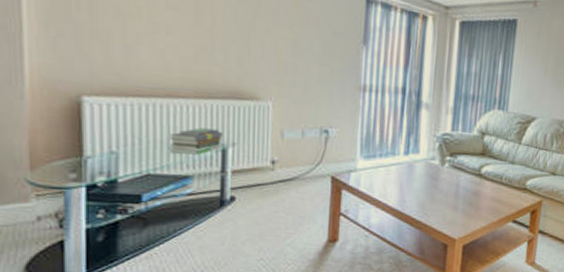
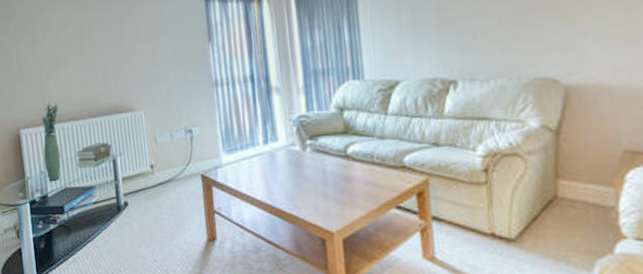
vase: none [117,70,150,164] -> present [42,102,61,181]

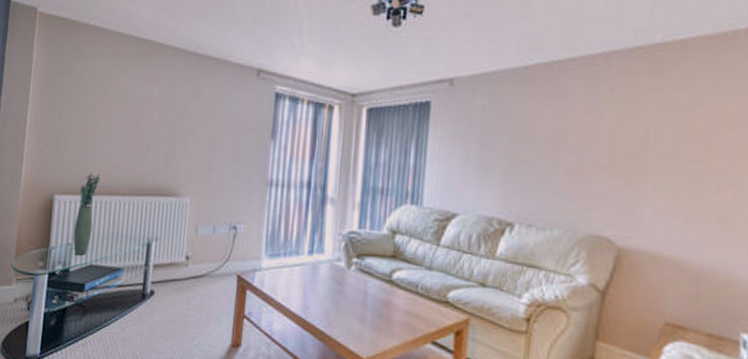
books: present [76,142,113,168] -> none [107,223,149,249]

